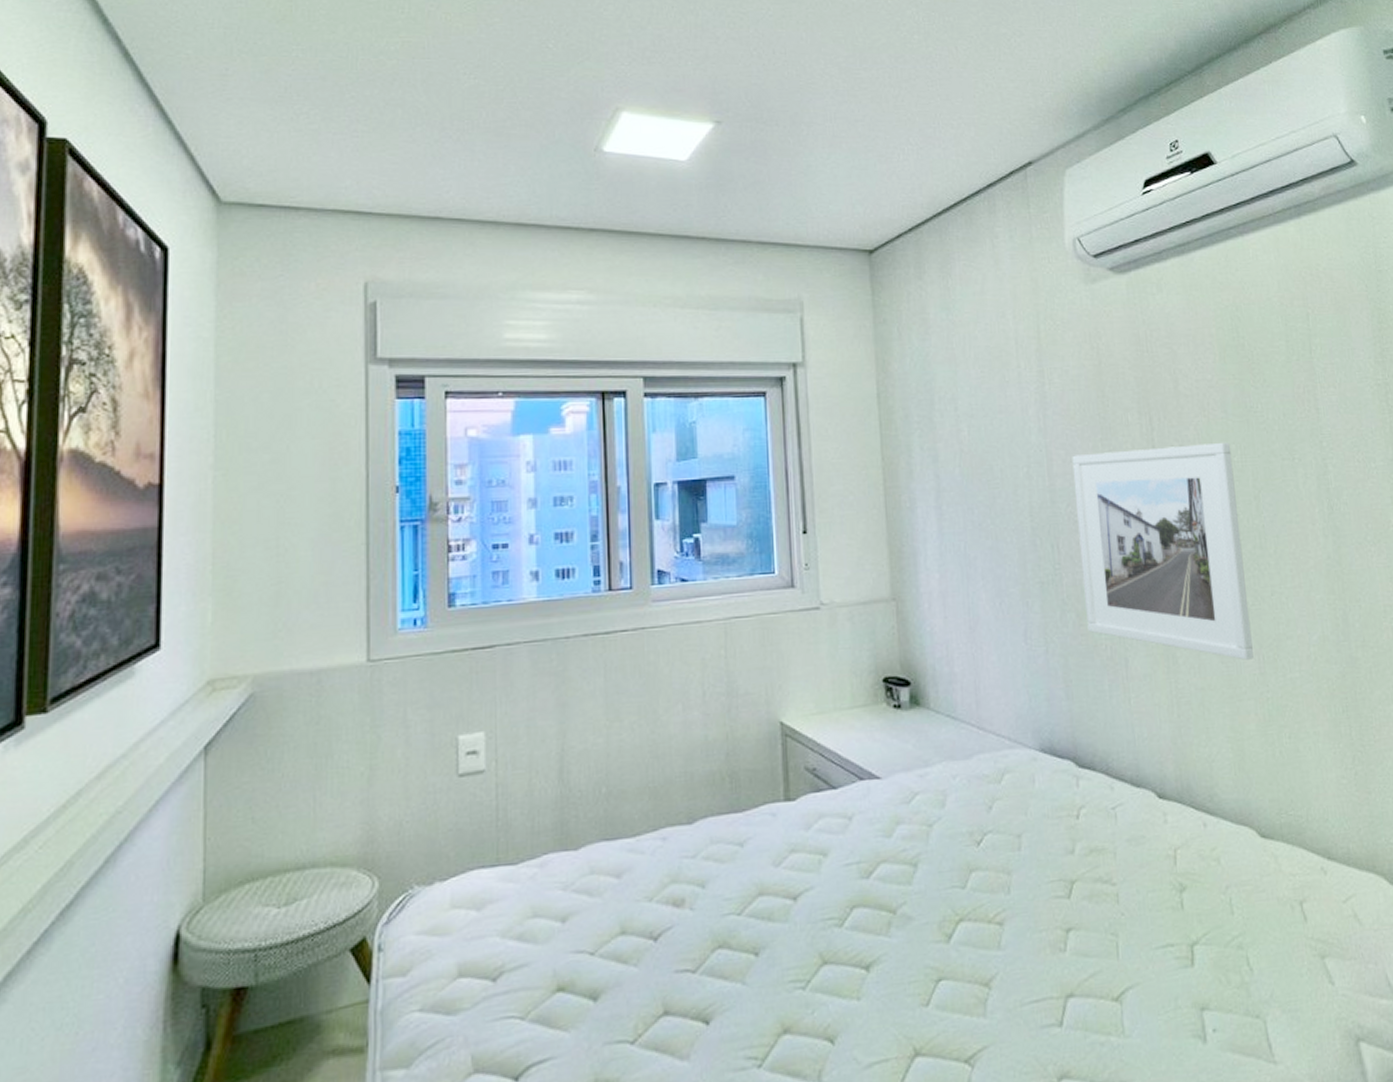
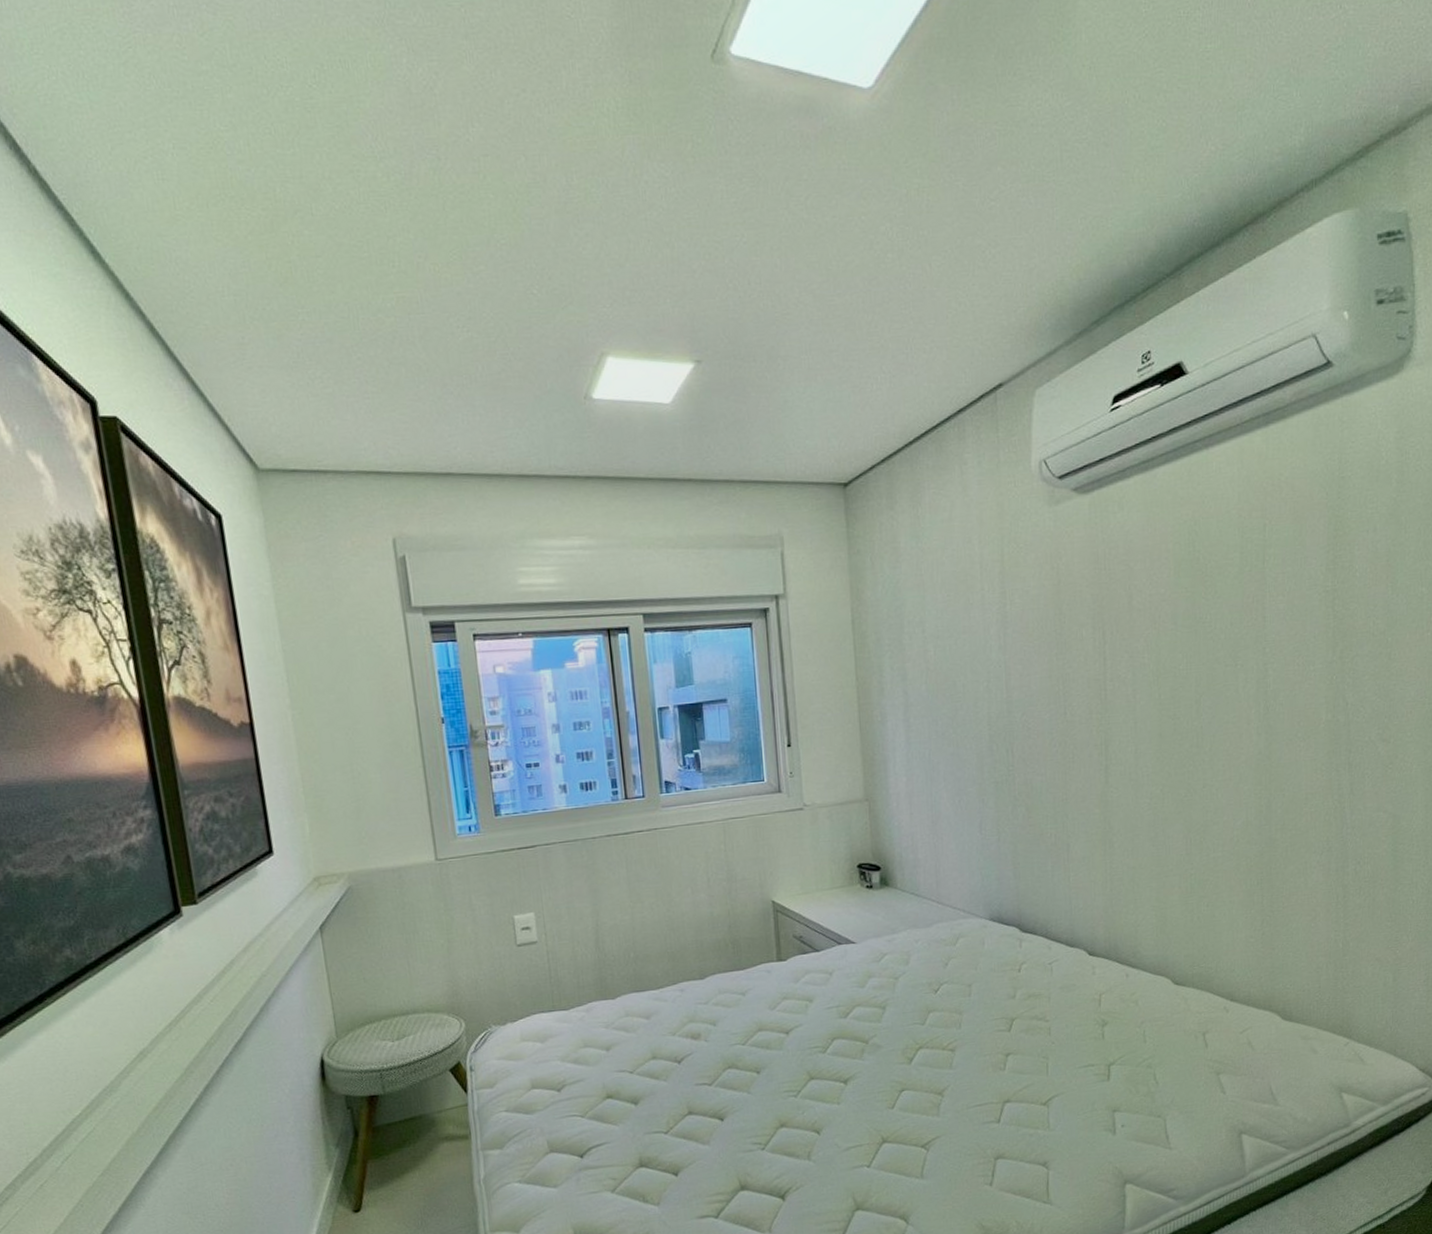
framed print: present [1072,442,1254,660] -> none [1028,651,1182,843]

